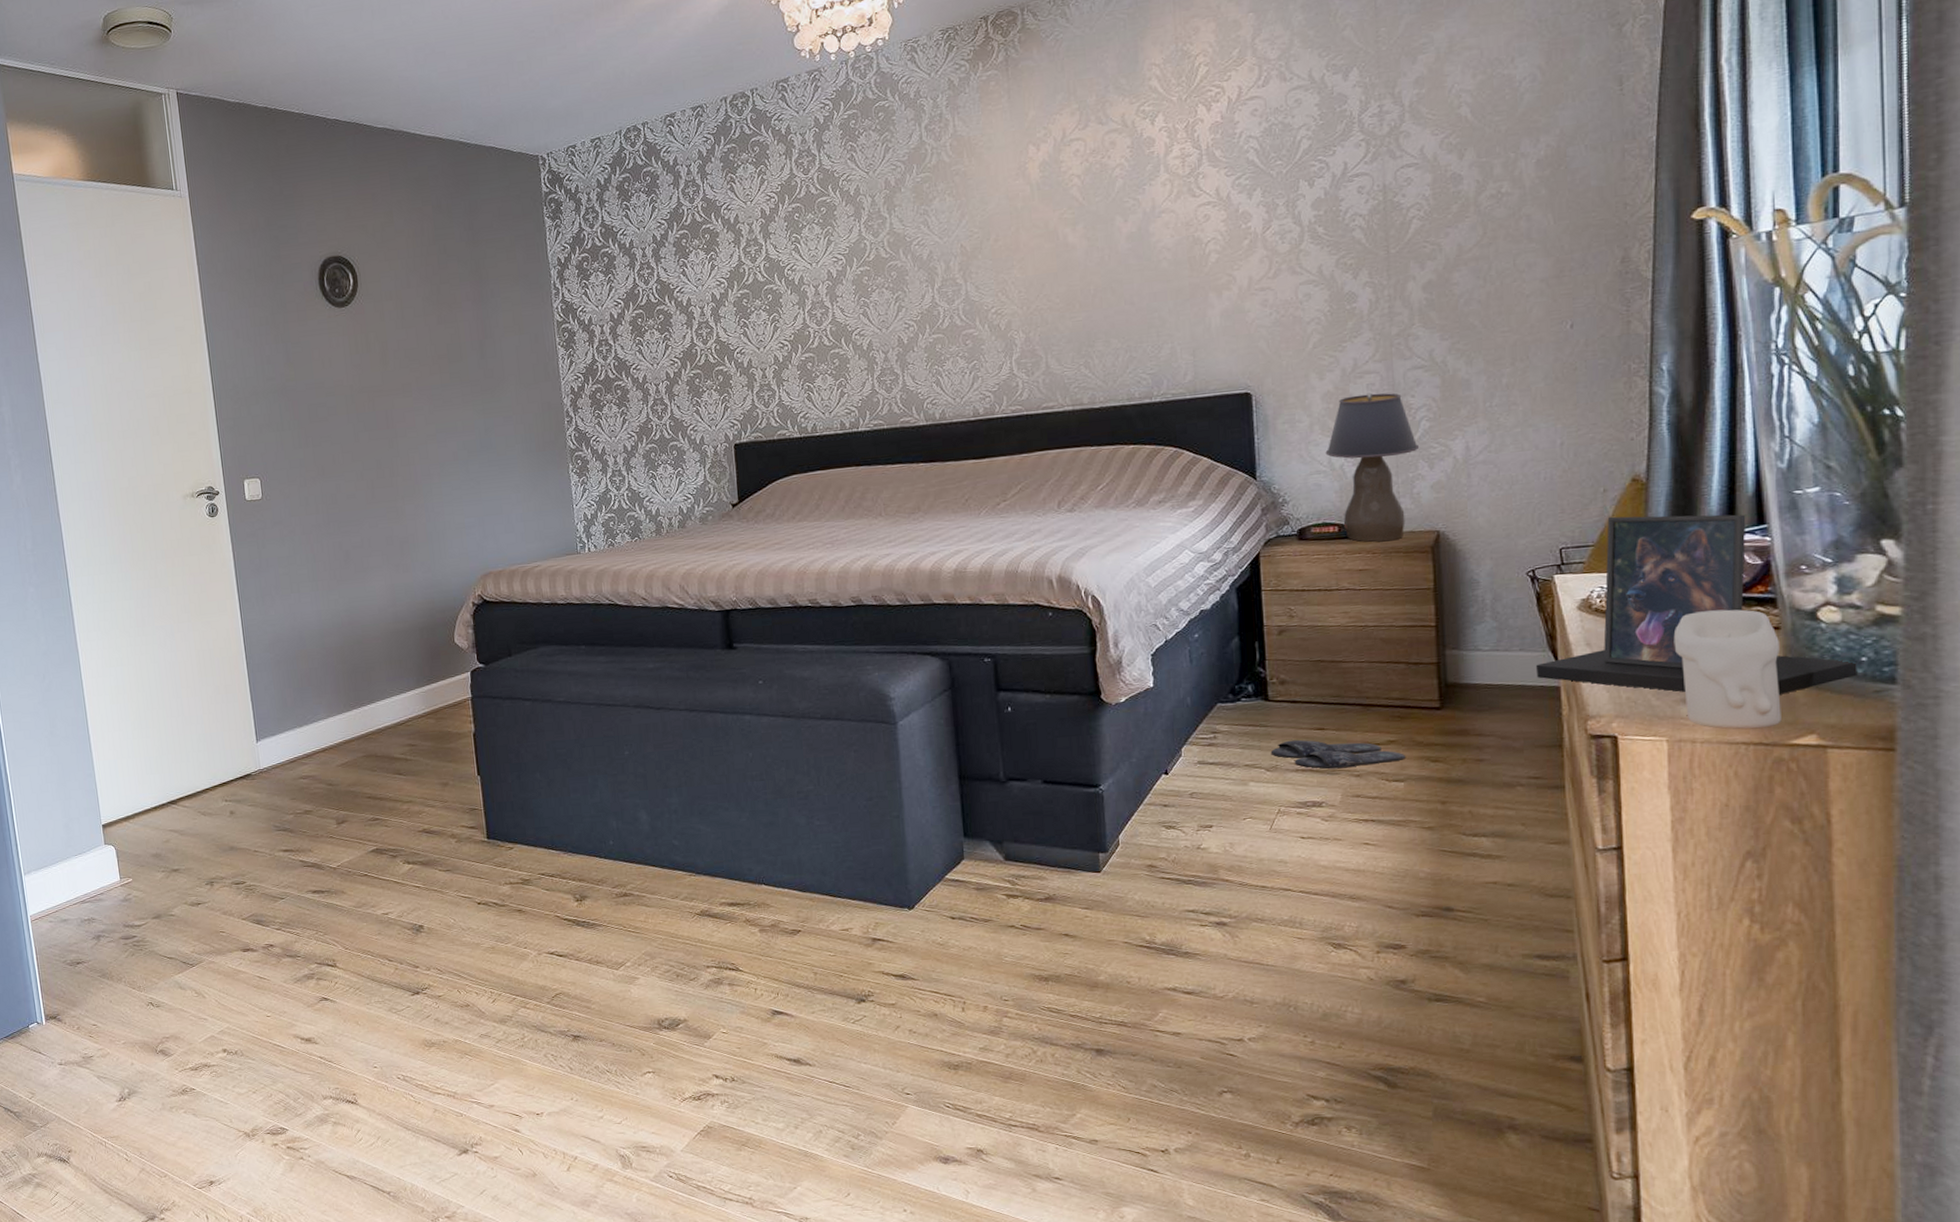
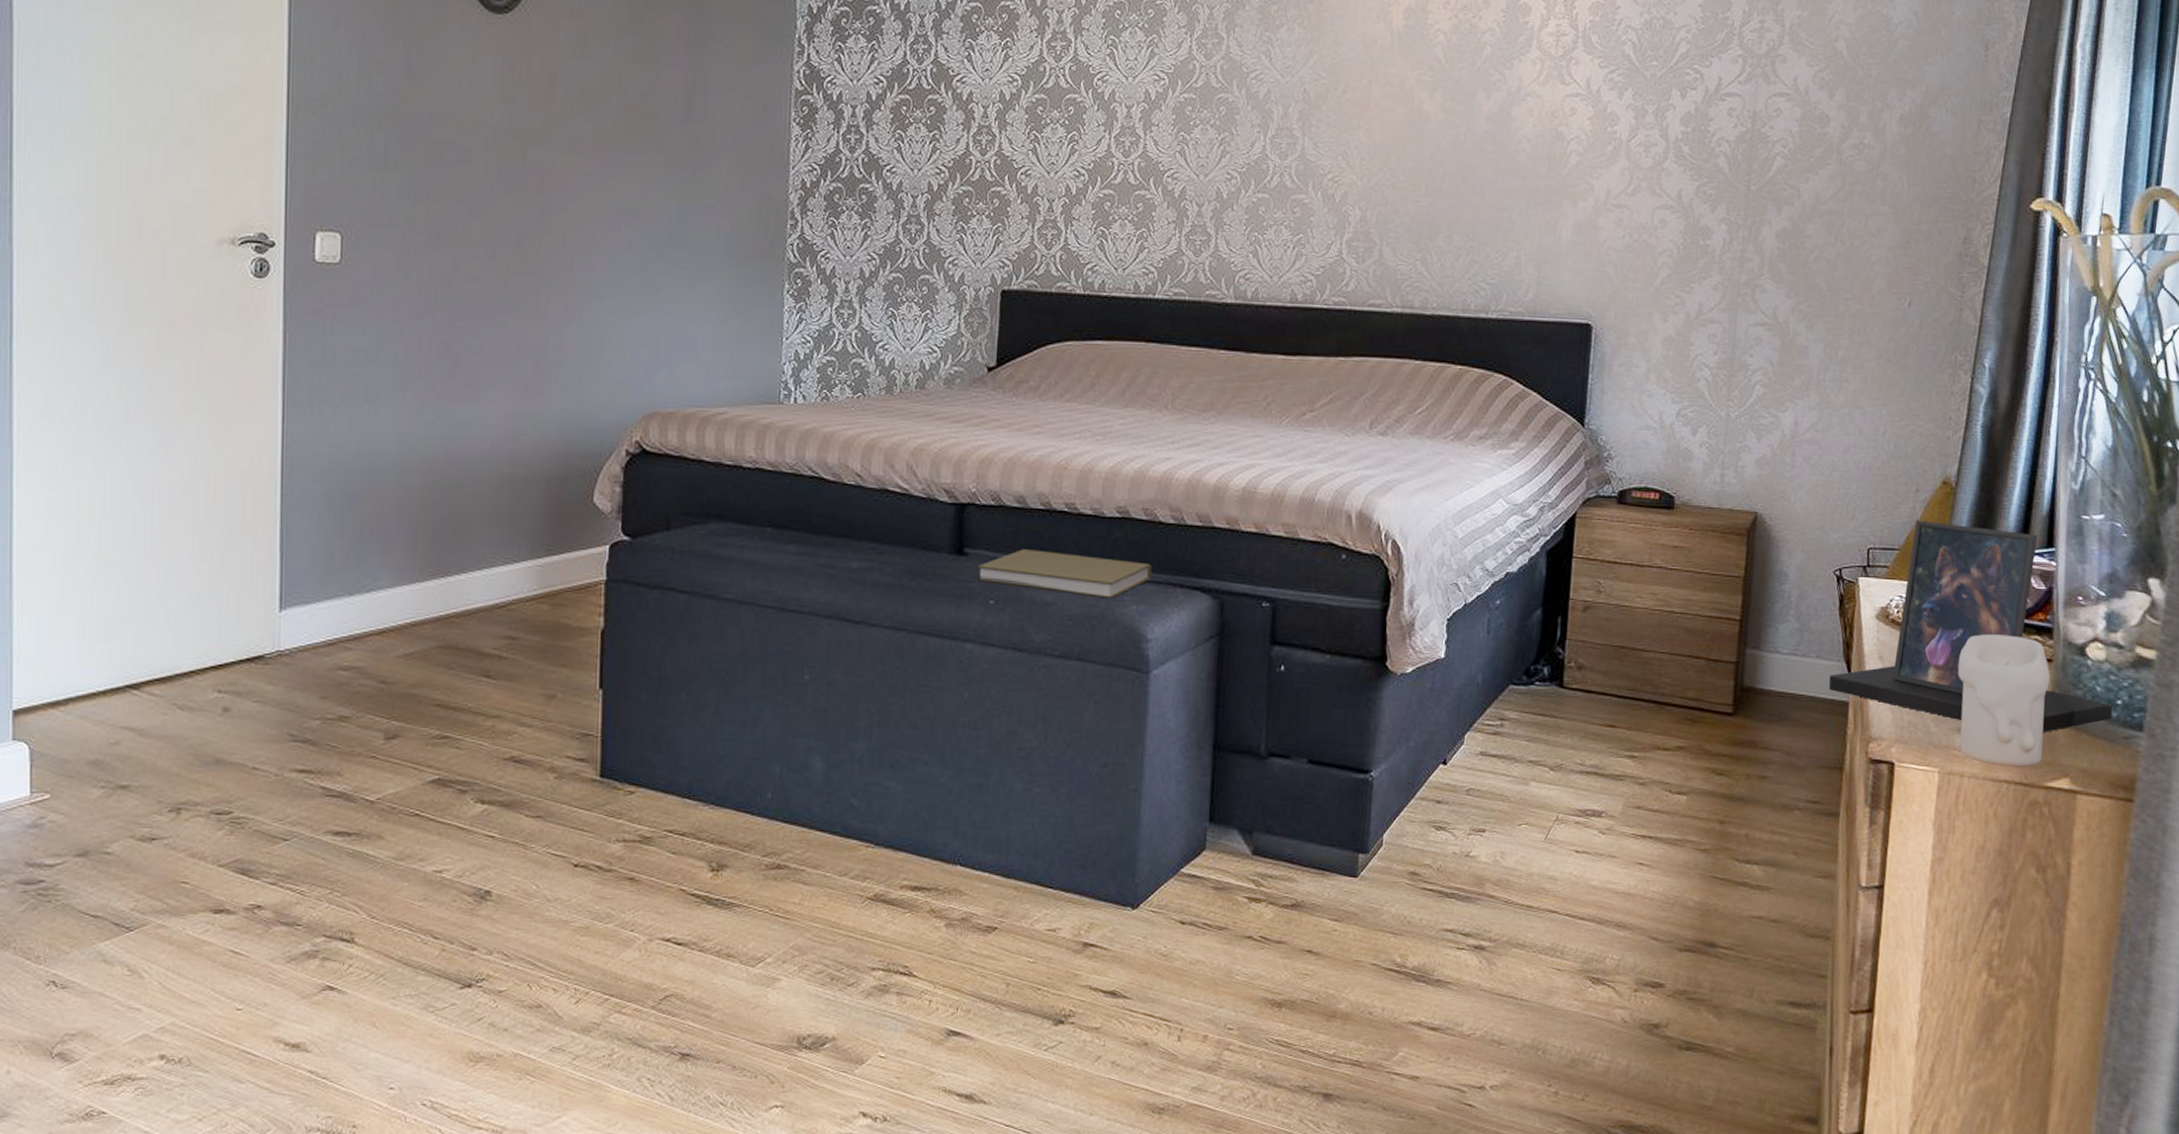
book: none [746,638,887,670] -> present [977,549,1152,600]
slippers: present [1270,739,1405,769] -> none [1557,736,1692,774]
table lamp: present [1325,392,1420,543] -> none [1657,344,1751,518]

